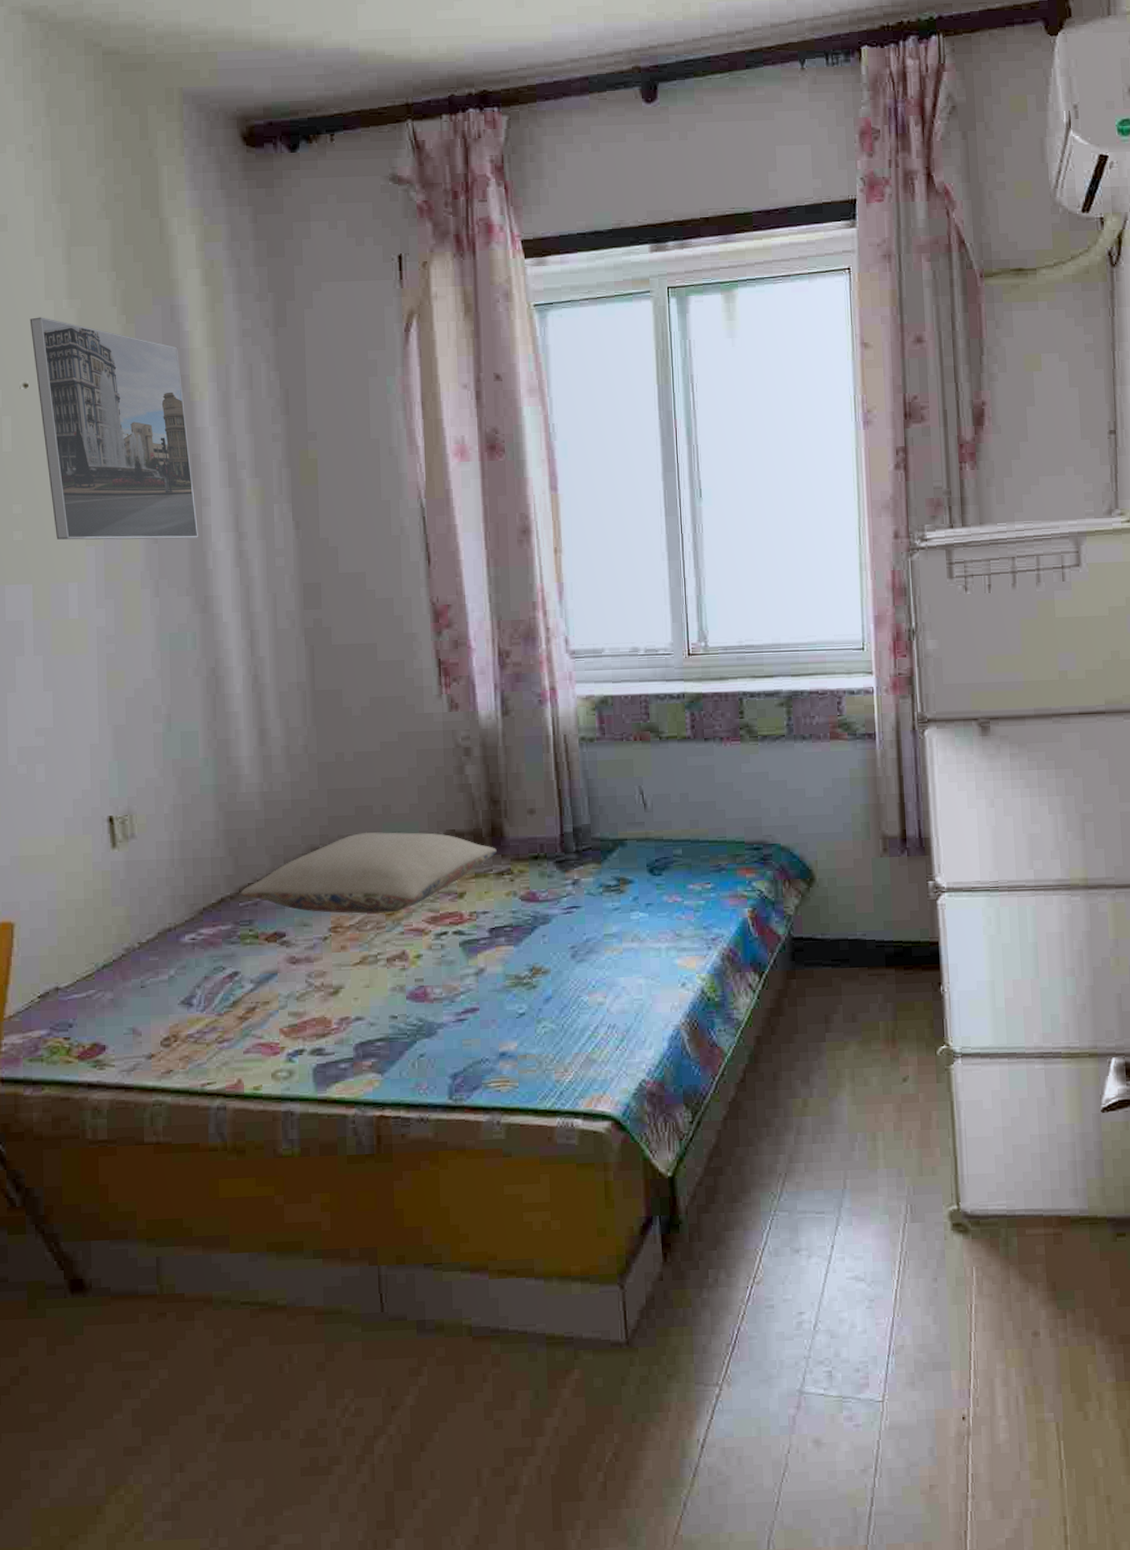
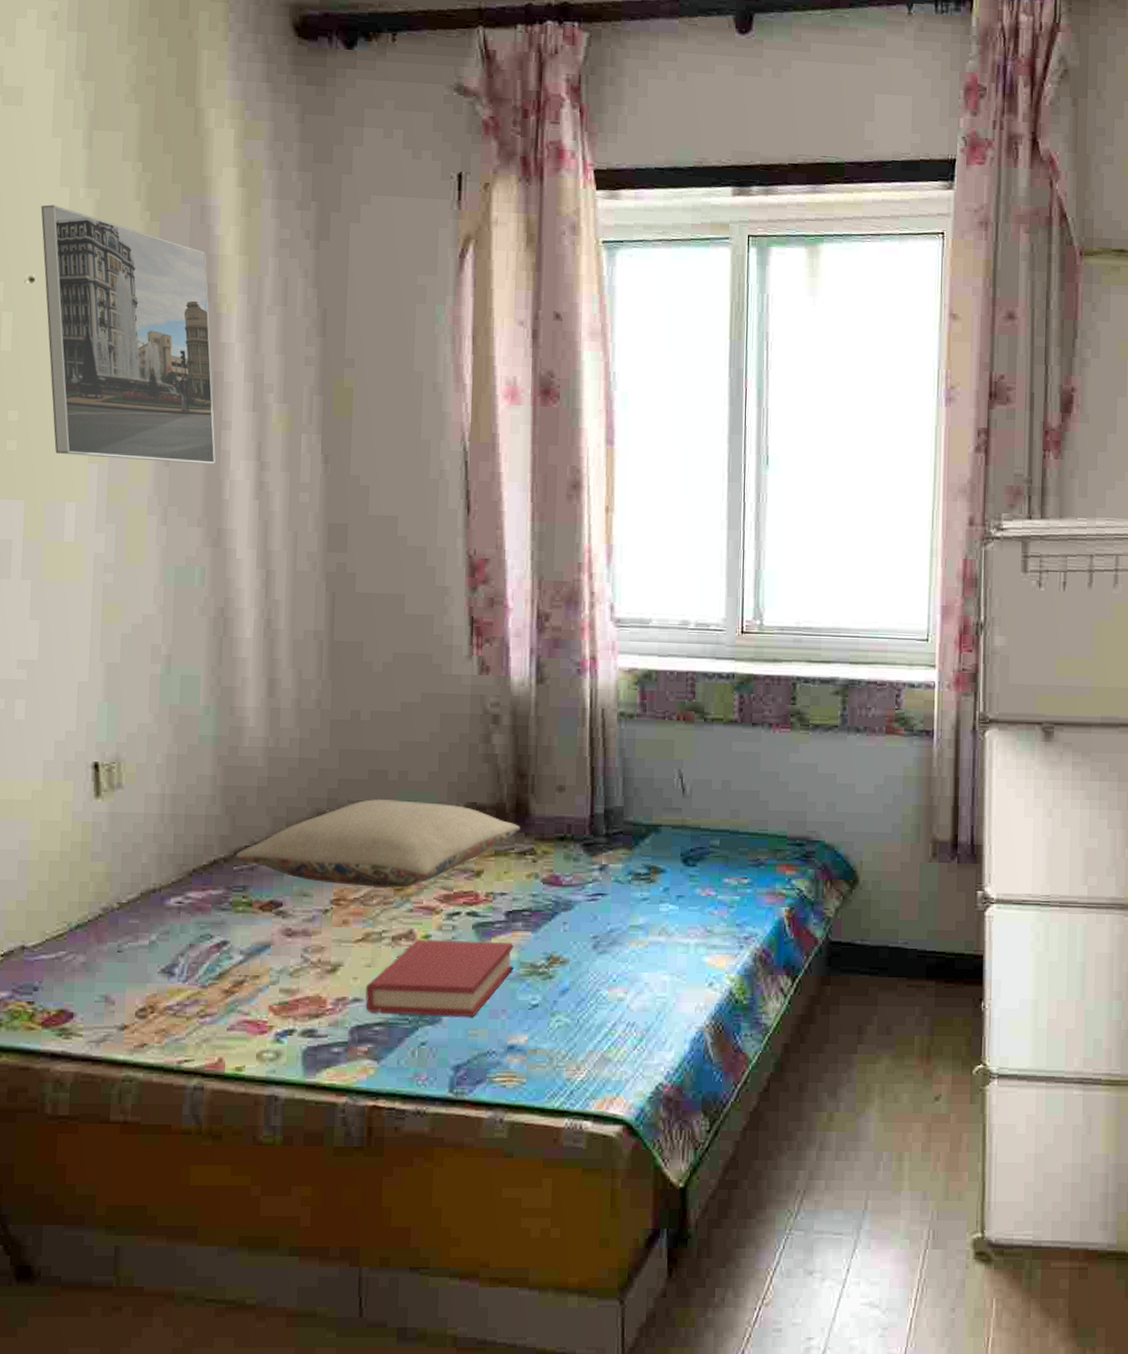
hardback book: none [366,957,500,1030] -> present [366,939,514,1017]

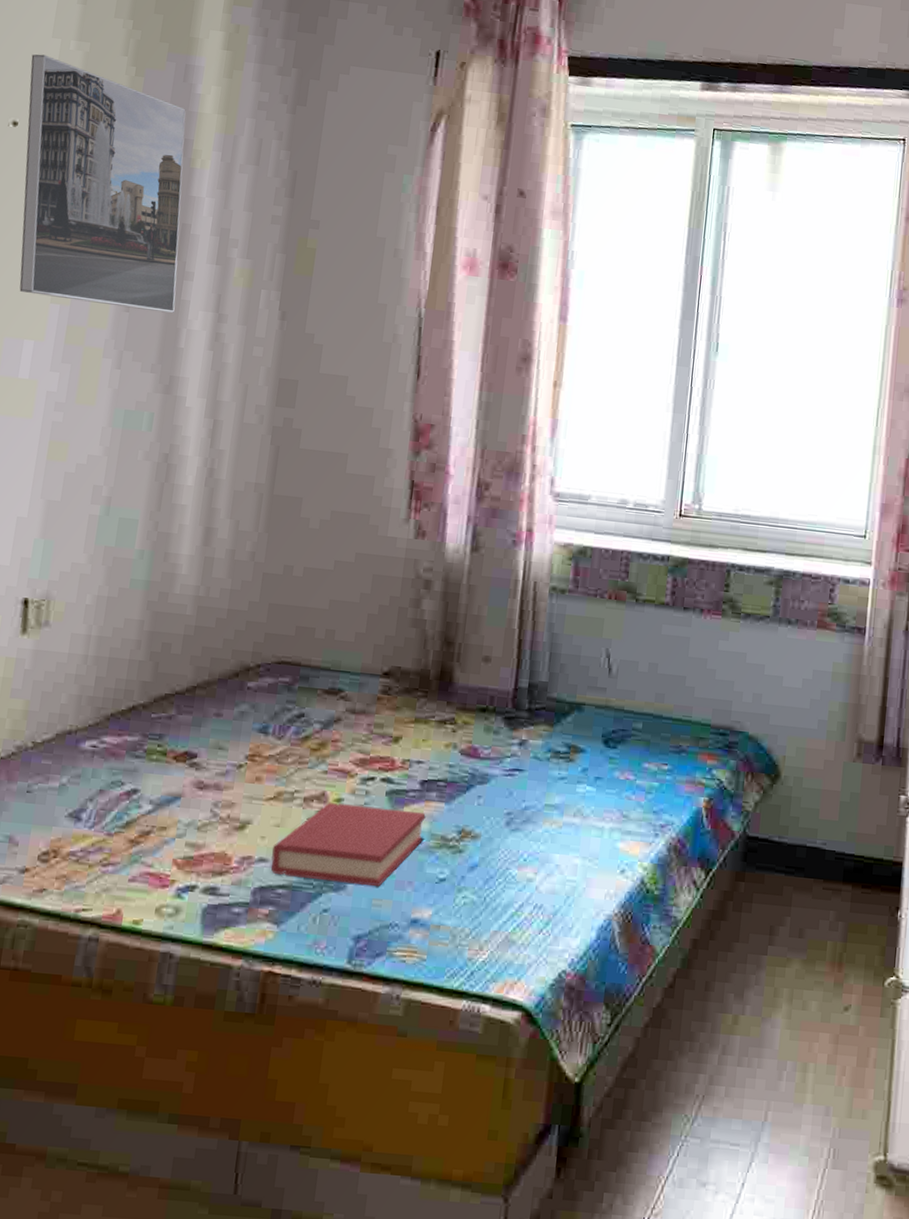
pillow: present [235,798,520,889] -> none [154,655,443,748]

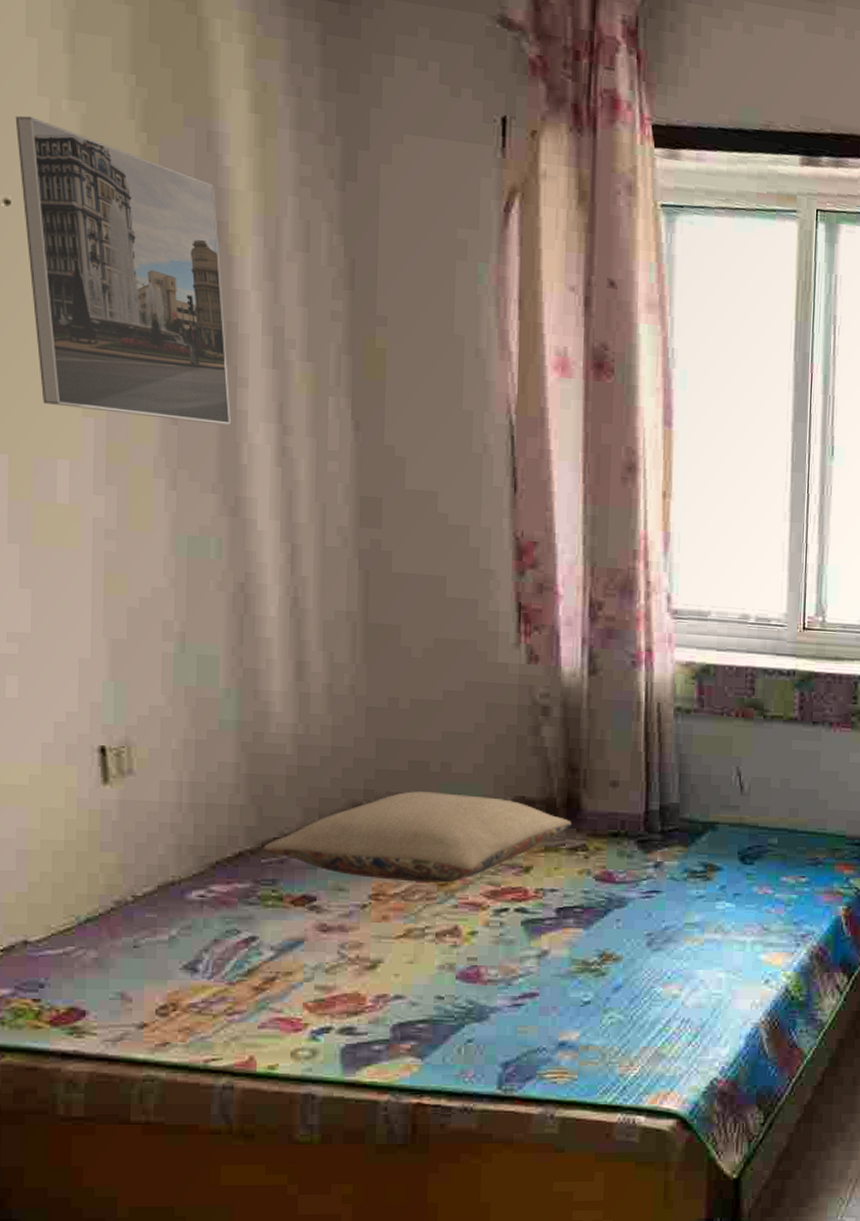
pillow: none [154,655,443,748] -> present [263,790,571,884]
hardback book: present [271,803,426,886] -> none [408,936,565,1014]

